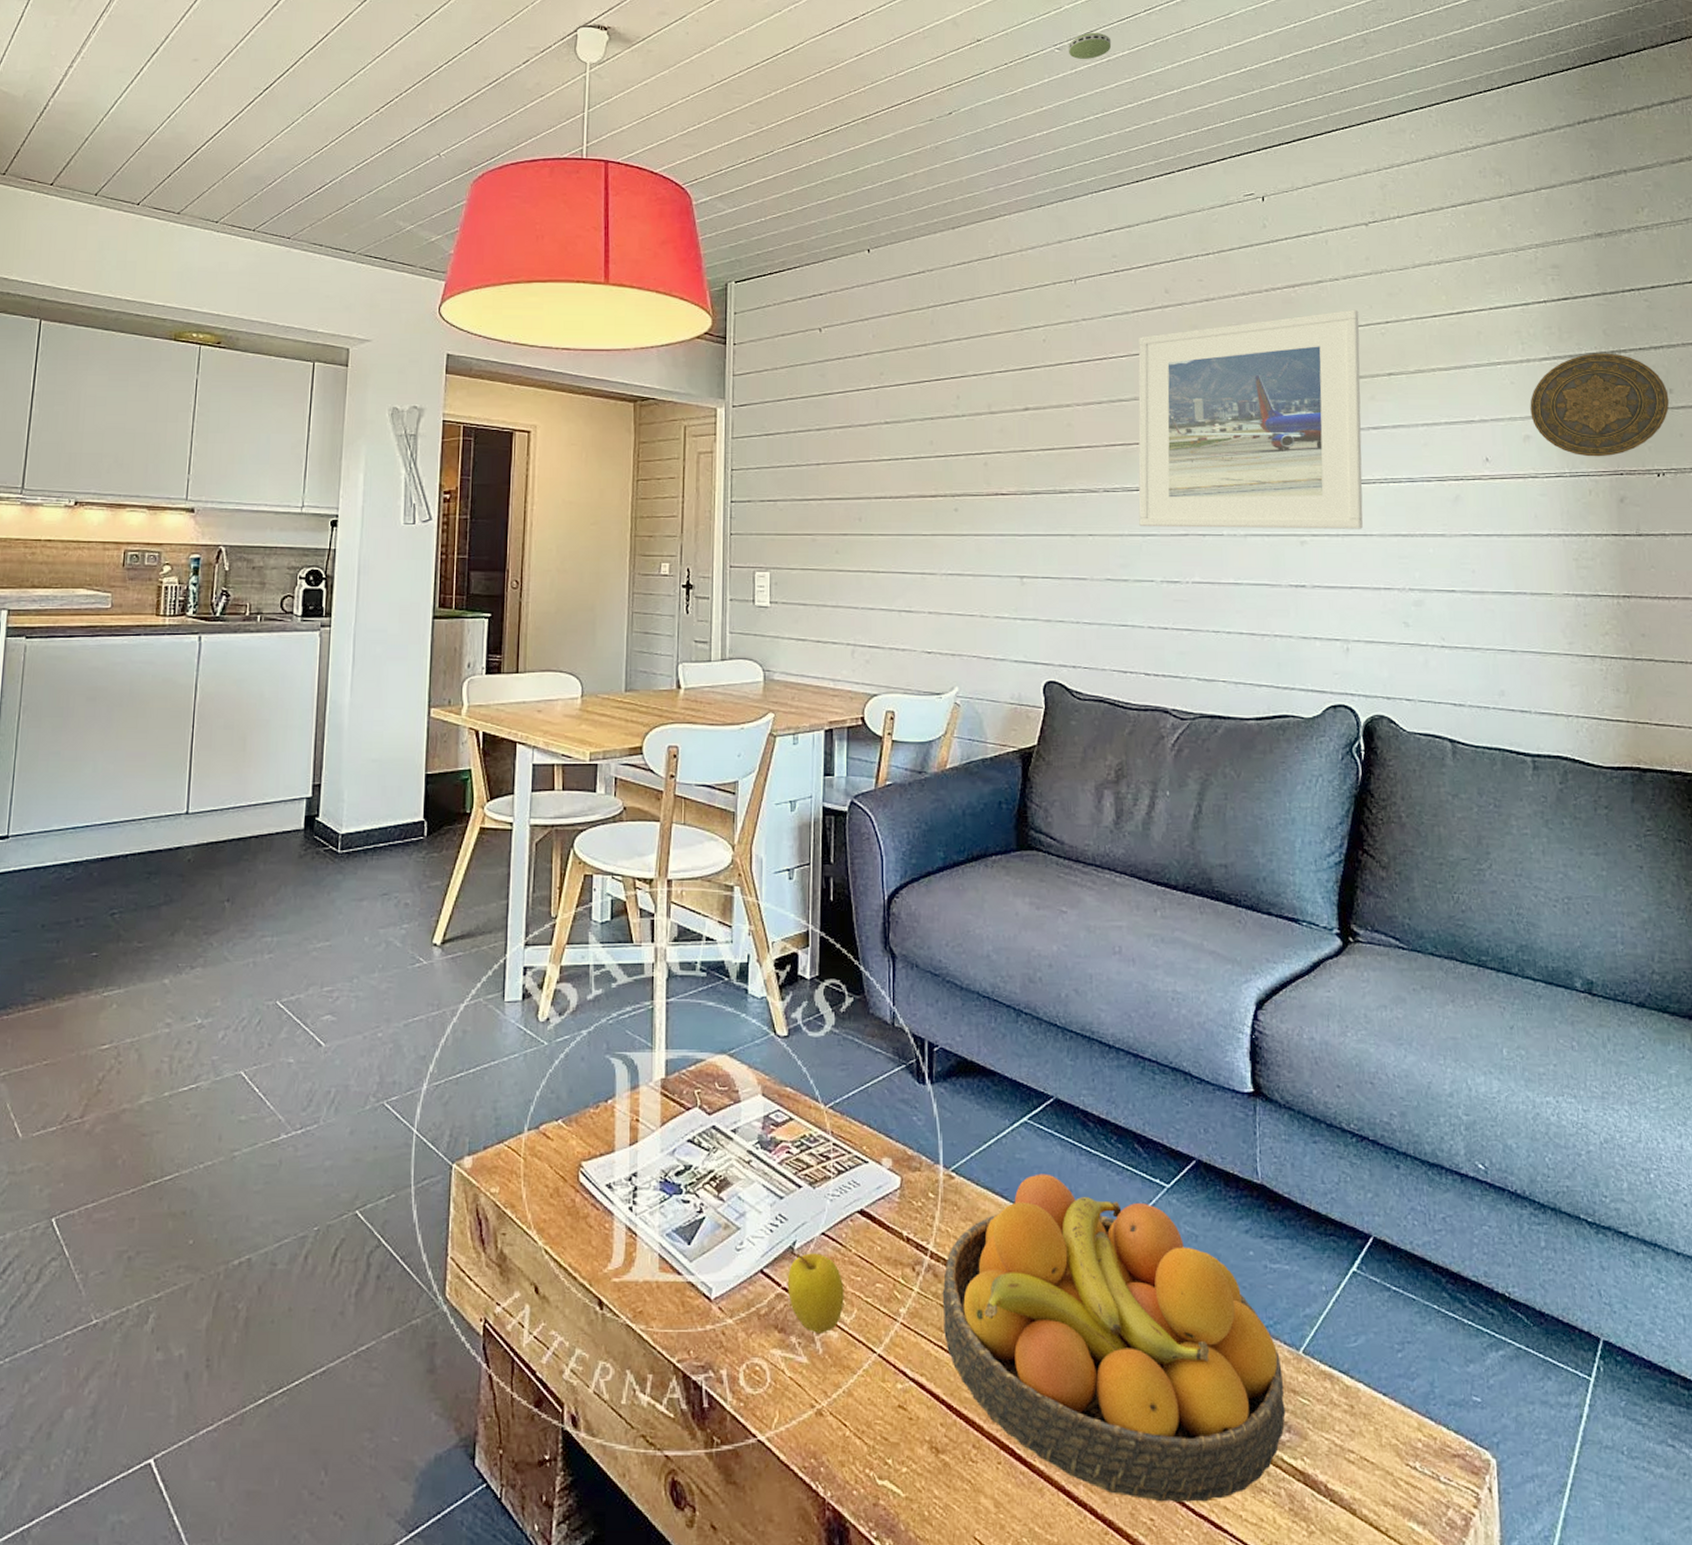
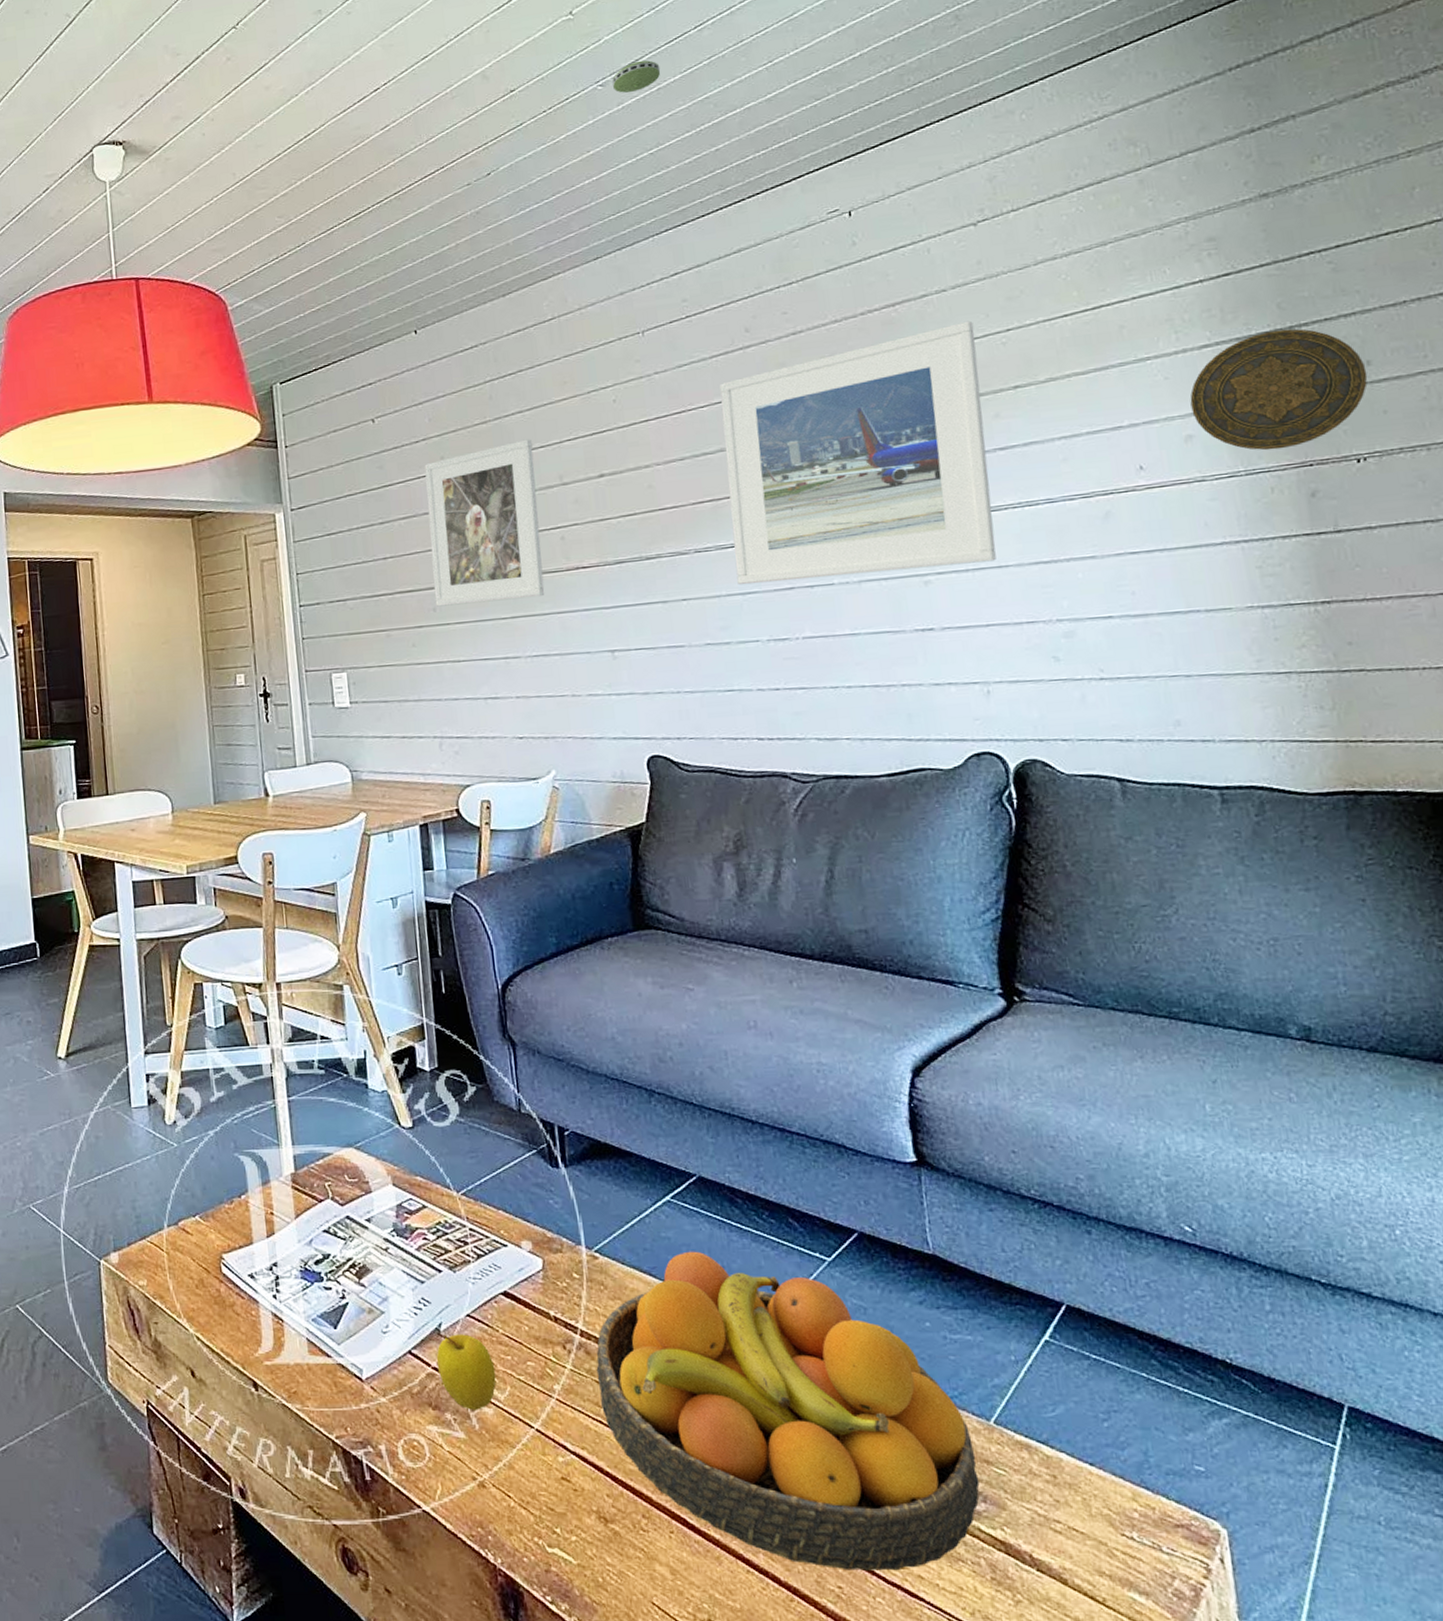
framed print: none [861,366,966,518] -> present [424,439,545,607]

